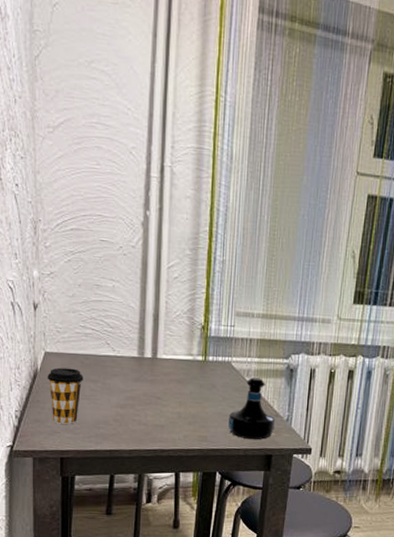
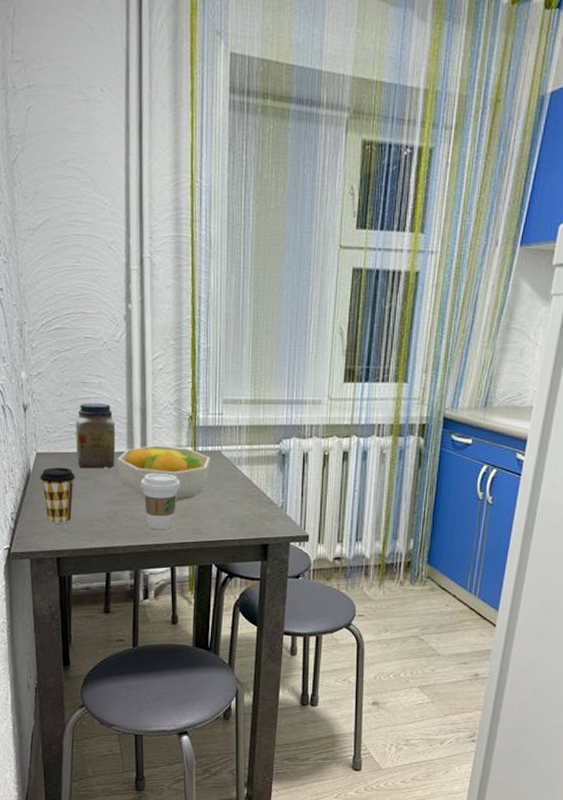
jar: none [86,305,127,372] -> present [76,402,116,469]
fruit bowl: none [127,352,220,409] -> present [117,445,210,501]
coffee cup: none [149,379,189,436] -> present [140,473,180,530]
tequila bottle: present [228,377,275,440] -> none [222,465,269,529]

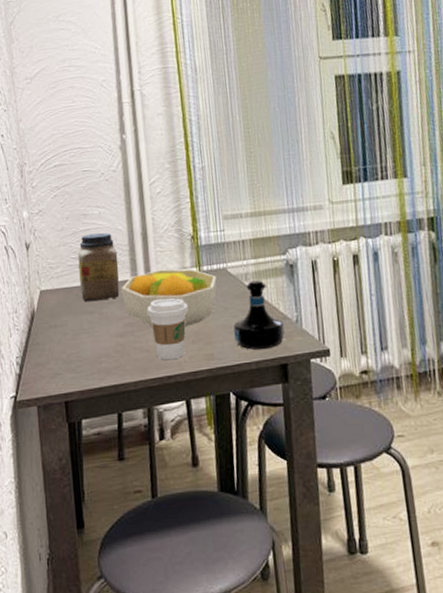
coffee cup: present [40,467,75,524] -> none [44,303,80,365]
tequila bottle: none [222,465,269,529] -> present [233,280,285,350]

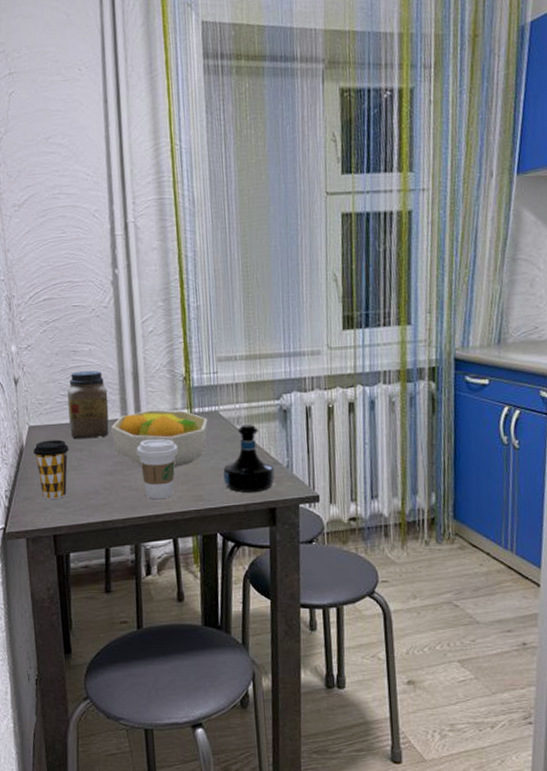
coffee cup: none [44,303,80,365] -> present [33,439,69,499]

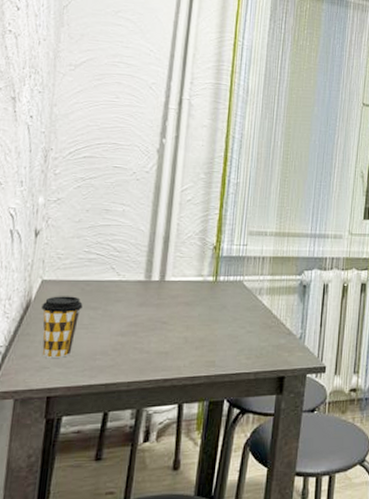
jar: present [67,370,109,440] -> none [87,229,135,298]
fruit bowl: present [111,409,208,467] -> none [132,274,231,332]
coffee cup: present [136,438,177,500] -> none [154,302,197,364]
tequila bottle: present [223,424,275,493] -> none [238,296,288,360]

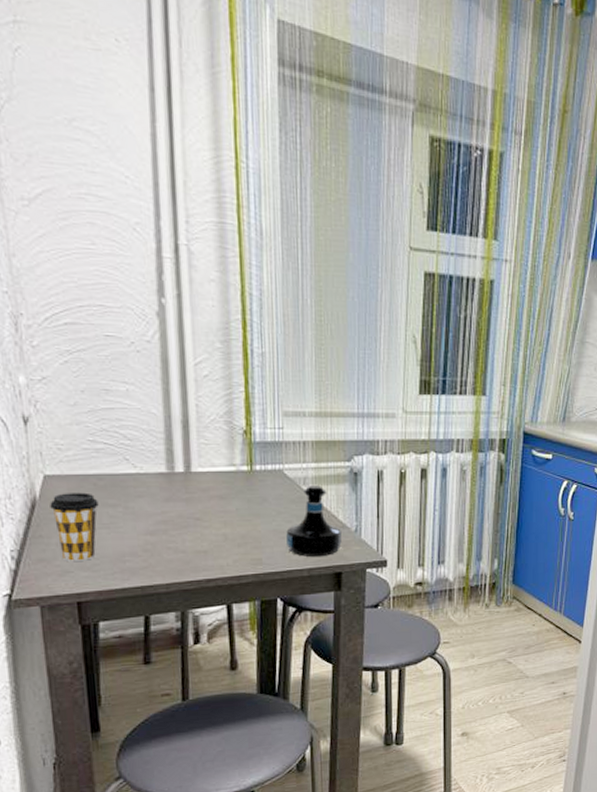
tequila bottle: none [238,296,288,360] -> present [286,486,342,557]

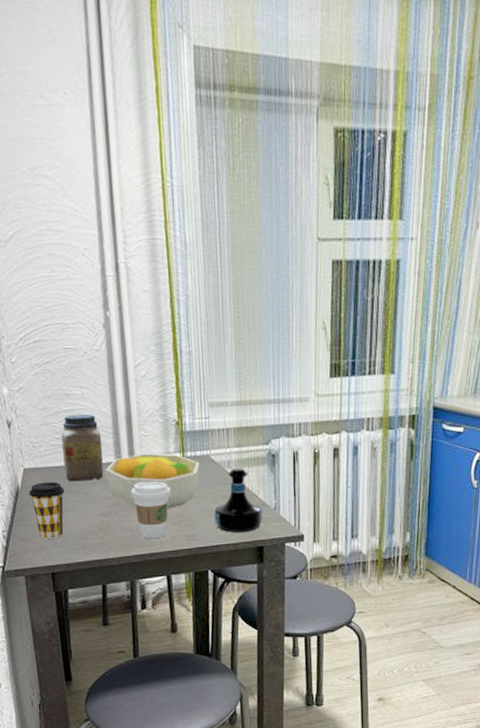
jar: none [96,414,151,494] -> present [61,413,104,482]
fruit bowl: none [154,464,271,528] -> present [106,453,200,509]
coffee cup: none [184,496,234,563] -> present [130,481,170,539]

